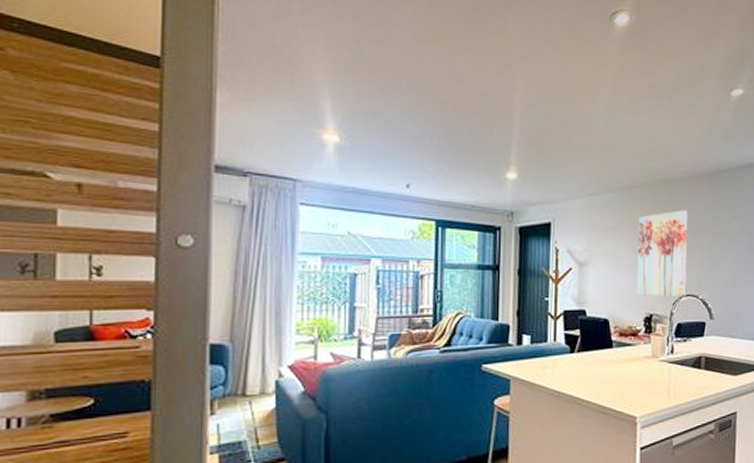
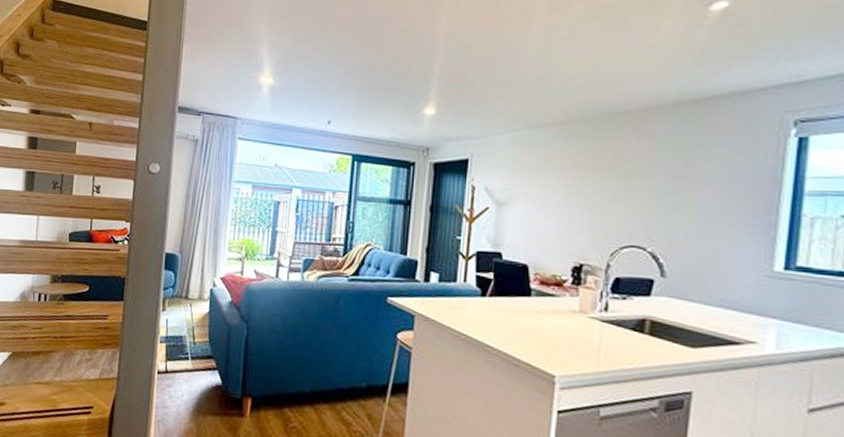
wall art: present [636,210,688,298] -> none [564,148,638,249]

